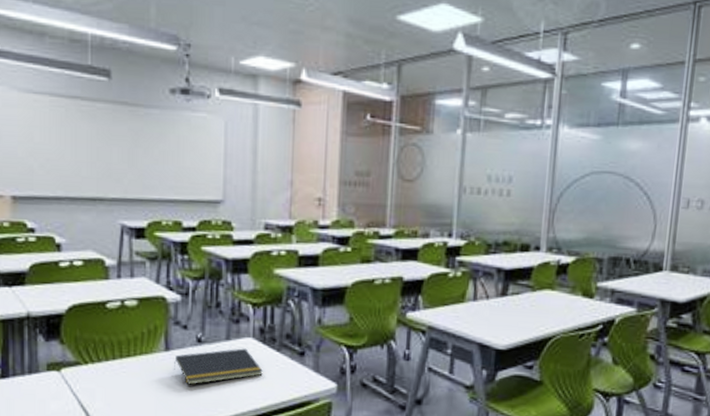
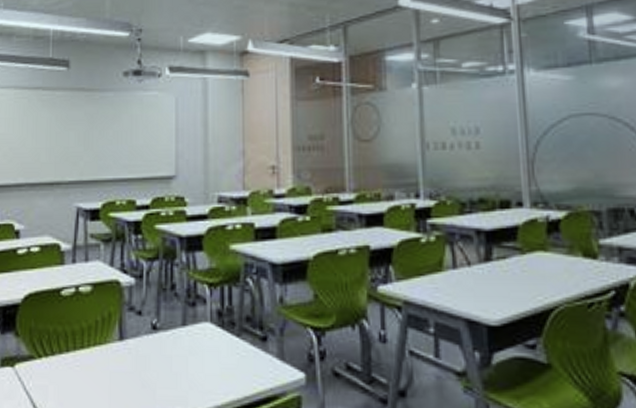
notepad: present [173,348,263,385] -> none [127,334,223,379]

